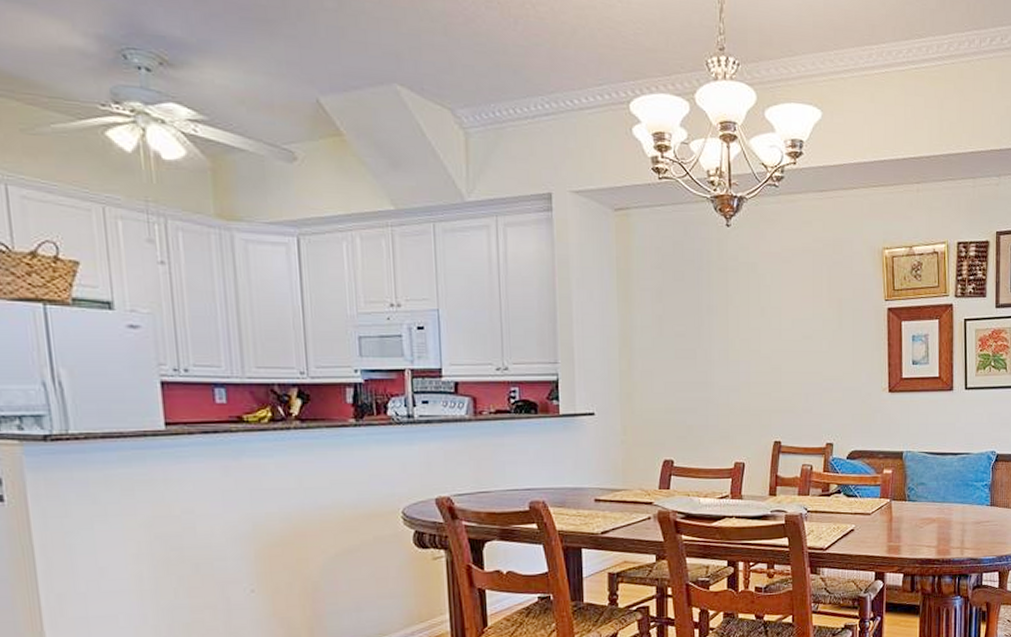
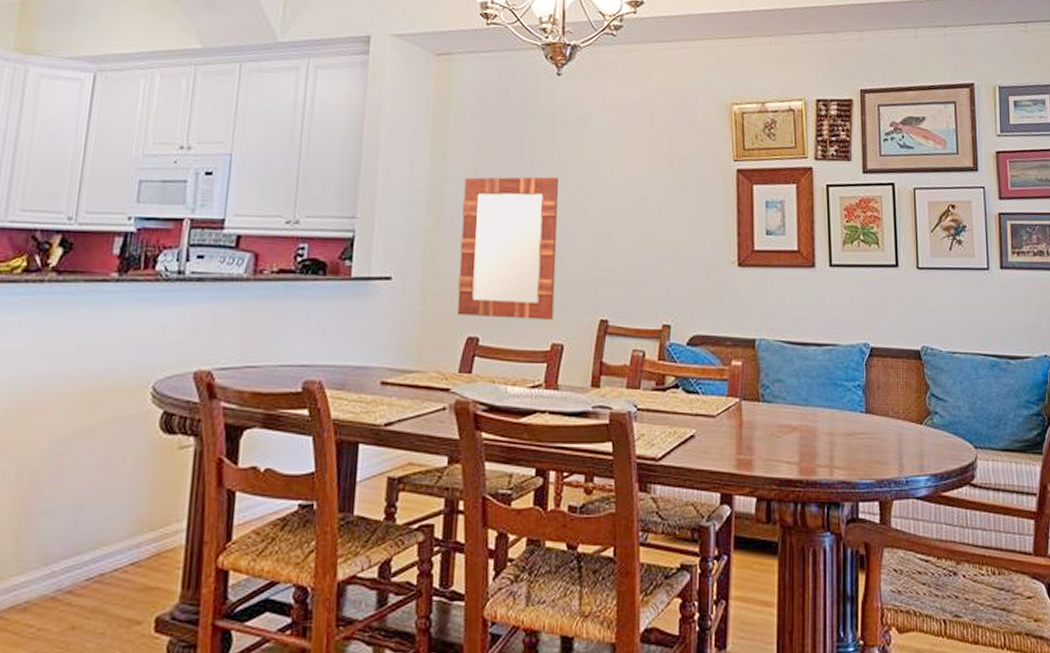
home mirror: none [650,320,735,444] -> present [457,176,559,320]

